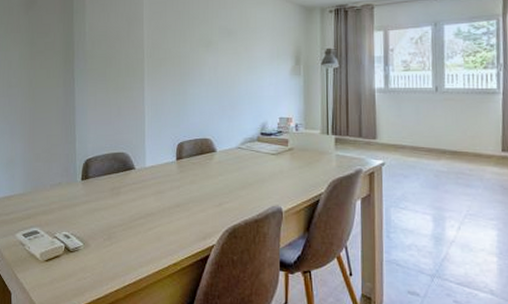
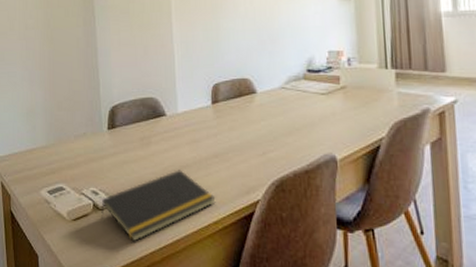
notepad: none [71,217,176,281] -> present [100,170,216,242]

